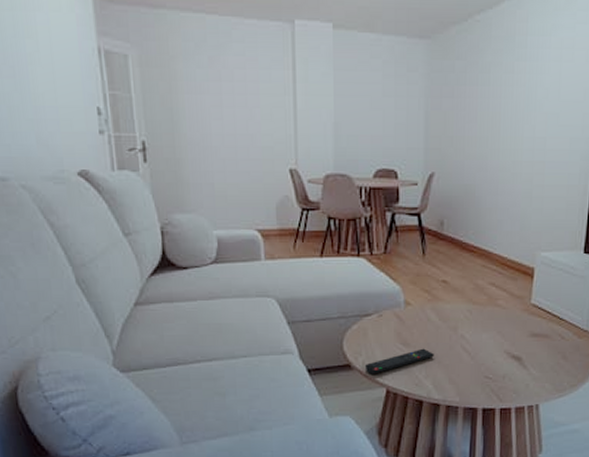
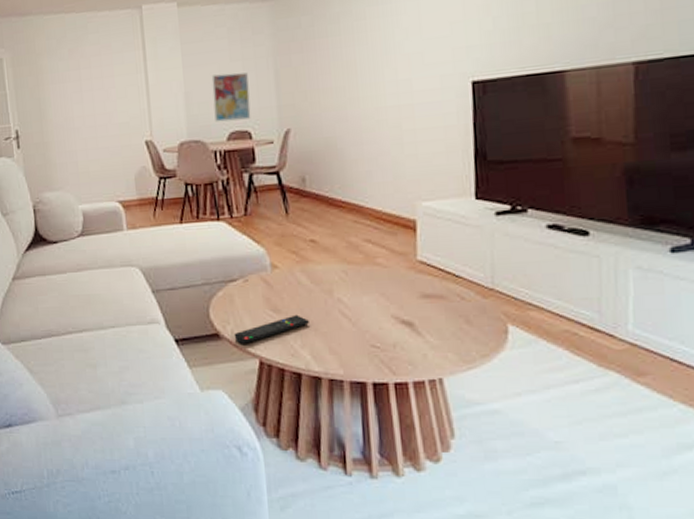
wall art: none [363,108,399,158] -> present [211,72,251,122]

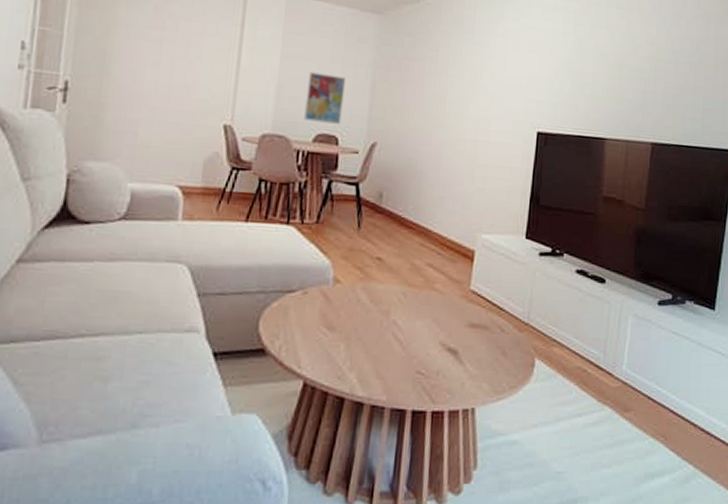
remote control: present [234,314,309,344] -> none [281,334,362,363]

